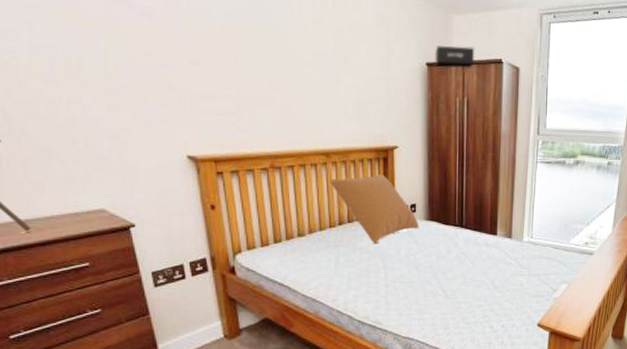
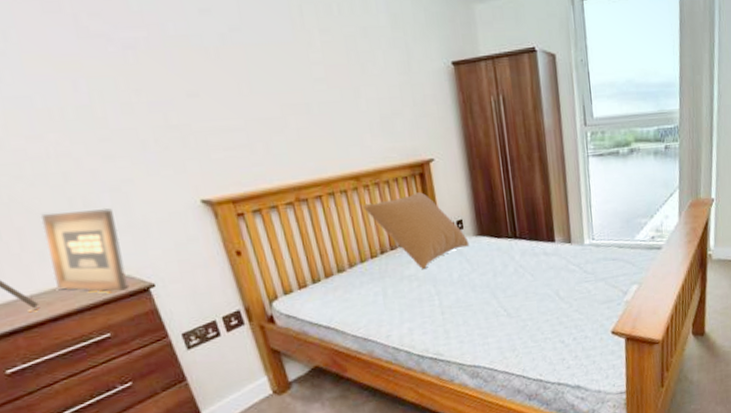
picture frame: none [45,149,111,228] -> present [40,207,129,292]
box: present [434,46,475,68] -> none [460,37,505,65]

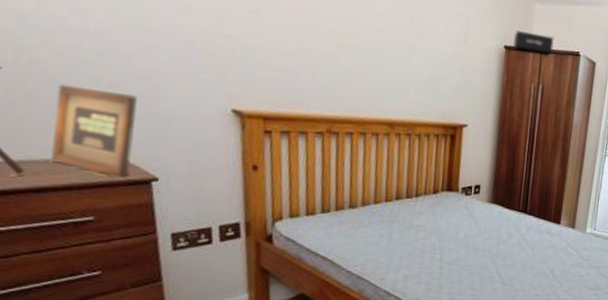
cushion: present [363,192,470,270] -> none [390,150,482,223]
box: none [460,37,505,65] -> present [512,30,554,57]

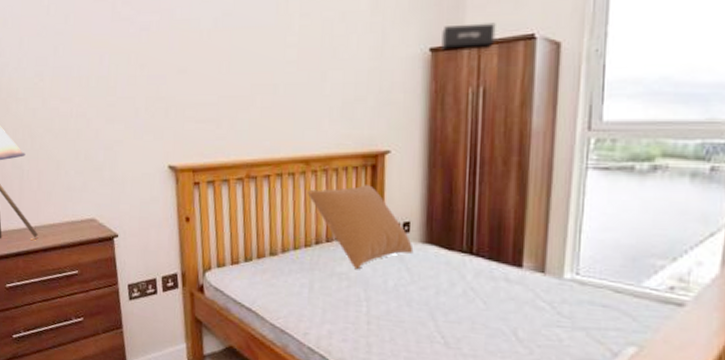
picture frame: present [49,84,137,179] -> none [52,161,103,237]
cushion: none [390,150,482,223] -> present [307,185,414,270]

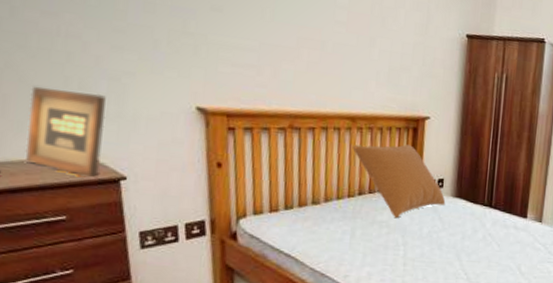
picture frame: none [52,161,103,237] -> present [24,86,106,179]
box: present [440,22,496,52] -> none [475,18,518,45]

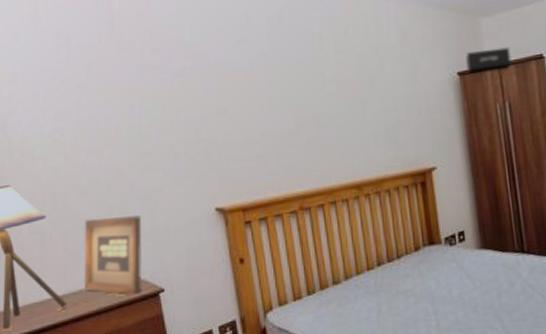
cushion: present [352,144,446,219] -> none [363,201,472,285]
box: none [475,18,518,45] -> present [466,47,512,74]

